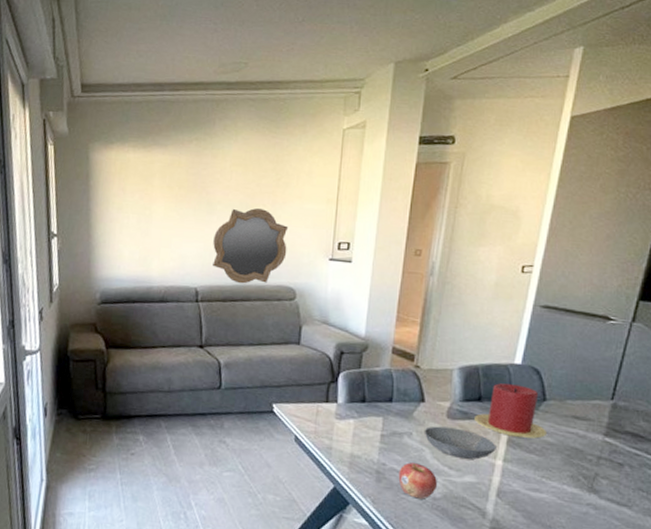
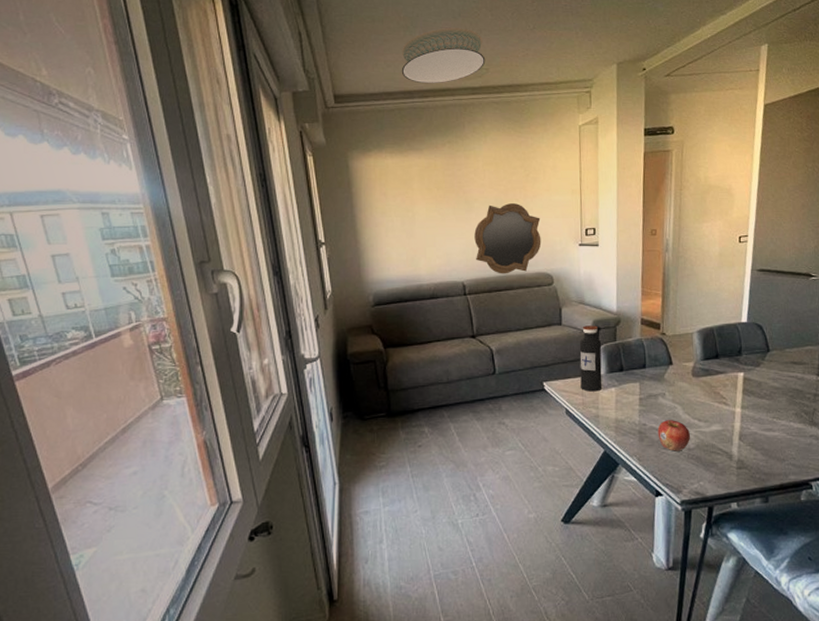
ceiling light: none [153,17,245,77] -> present [401,27,486,84]
water bottle: none [314,348,344,421] -> present [579,325,602,392]
bowl: present [424,426,496,460] -> none [674,384,735,410]
candle: present [474,383,546,438] -> none [714,340,773,386]

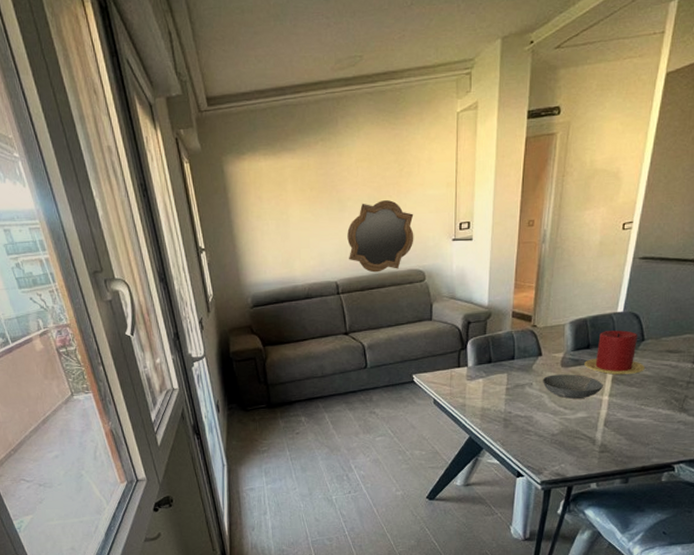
ceiling light: present [401,27,486,84] -> none [272,11,359,78]
water bottle: present [579,325,602,392] -> none [449,320,471,383]
fruit: present [657,420,690,451] -> none [522,408,555,437]
bowl: none [674,384,735,410] -> present [542,374,603,399]
candle: none [714,340,773,386] -> present [584,330,645,375]

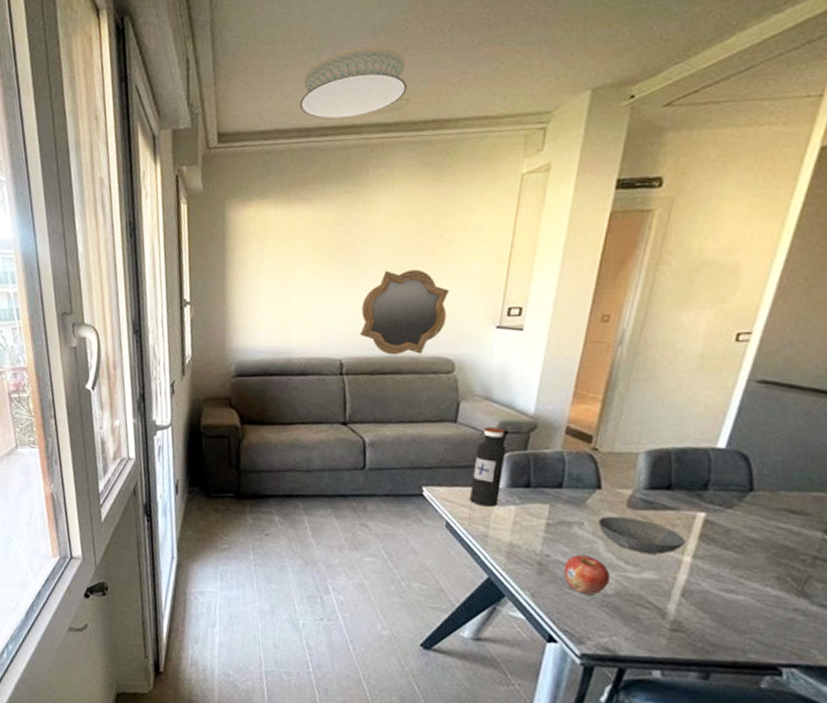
ceiling light: none [272,11,359,78] -> present [299,47,408,119]
water bottle: none [449,320,471,383] -> present [470,426,507,507]
fruit: none [522,408,555,437] -> present [563,555,610,595]
candle: present [584,330,645,375] -> none [661,470,750,533]

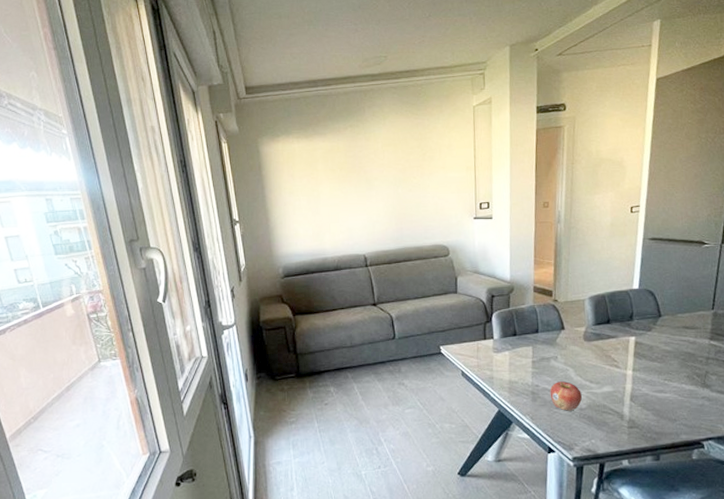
ceiling light: present [299,47,408,119] -> none [306,19,384,73]
mirror: present [360,270,450,355] -> none [374,181,438,247]
water bottle: present [470,426,507,507] -> none [474,293,496,355]
bowl: present [597,516,686,555] -> none [566,348,626,373]

